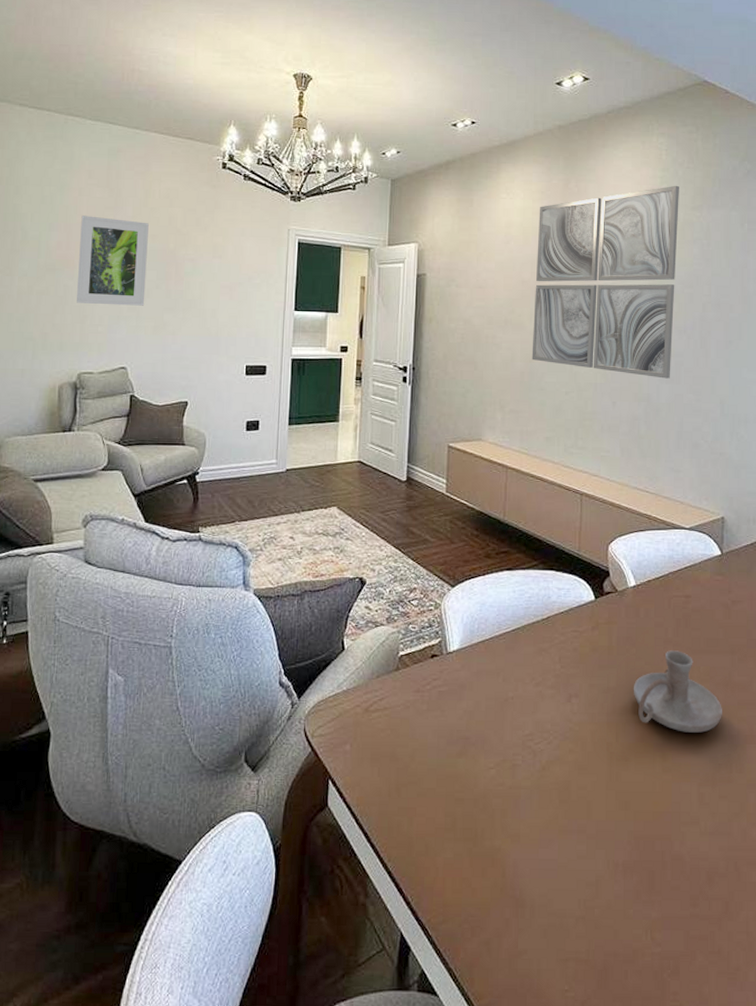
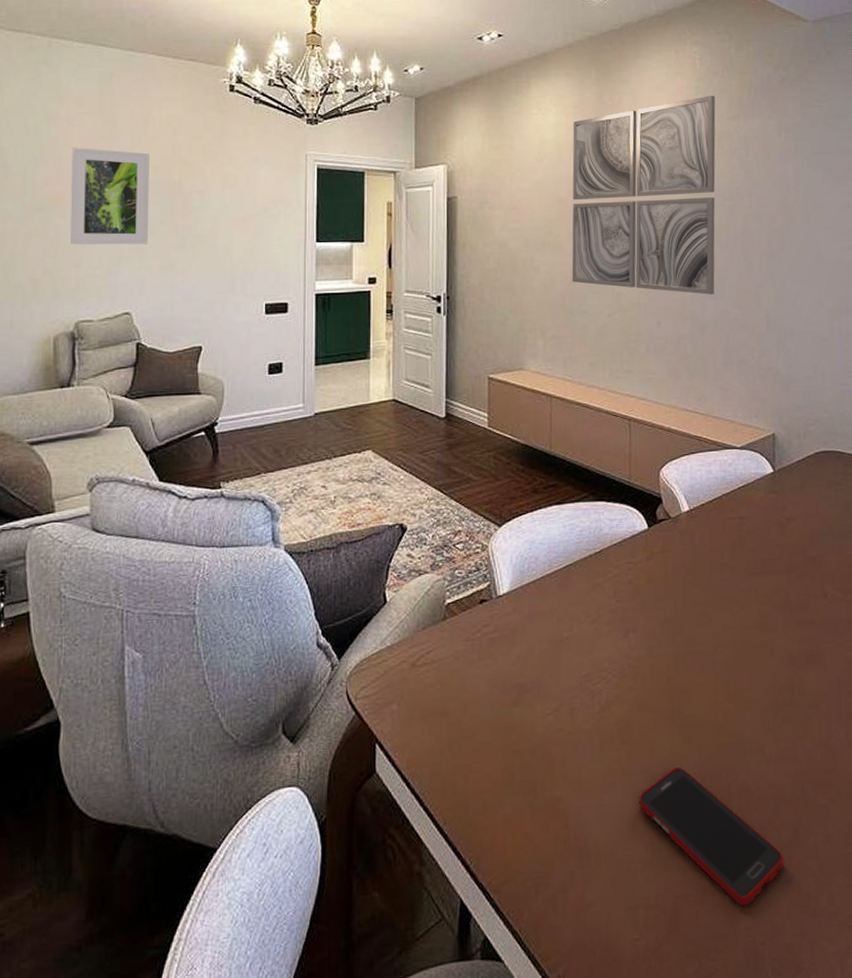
cell phone: none [573,830,714,972] -> present [638,766,784,907]
candle holder: present [633,650,722,733] -> none [691,574,782,658]

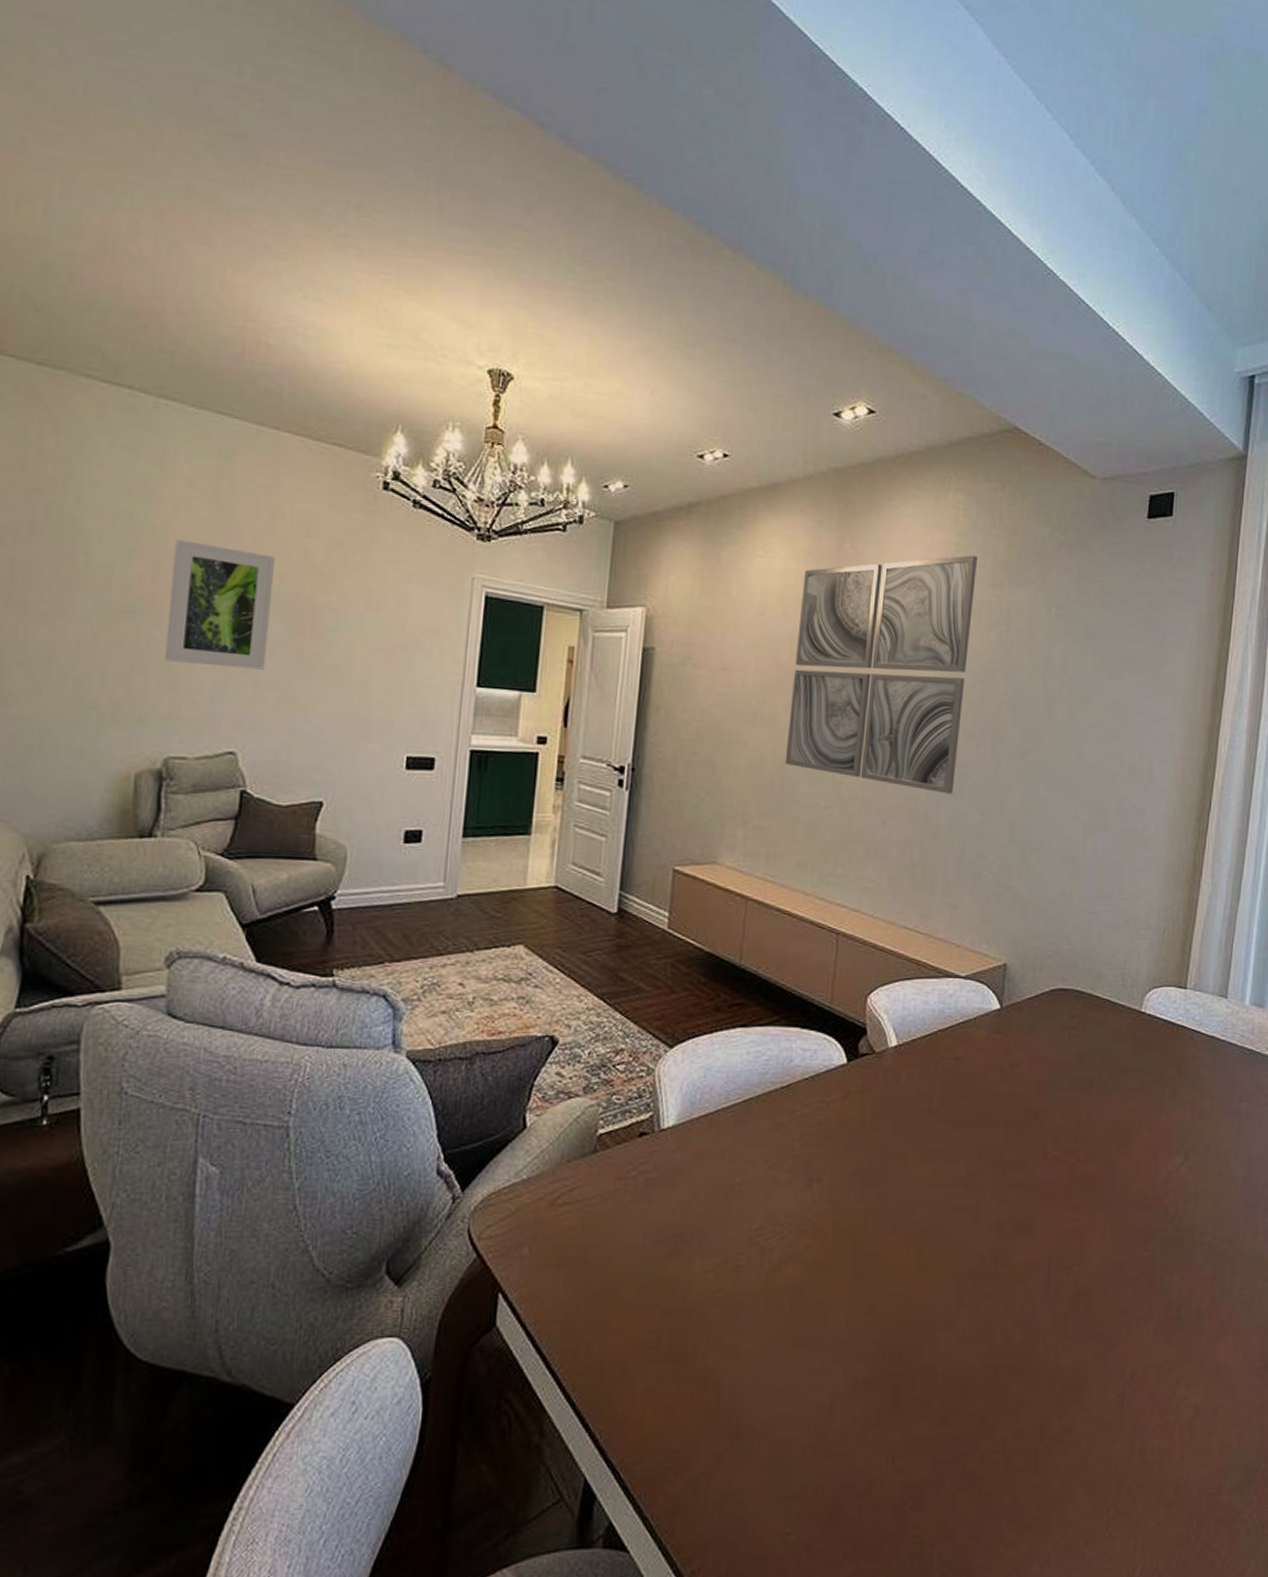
cell phone: present [638,766,784,907] -> none [804,1340,967,1503]

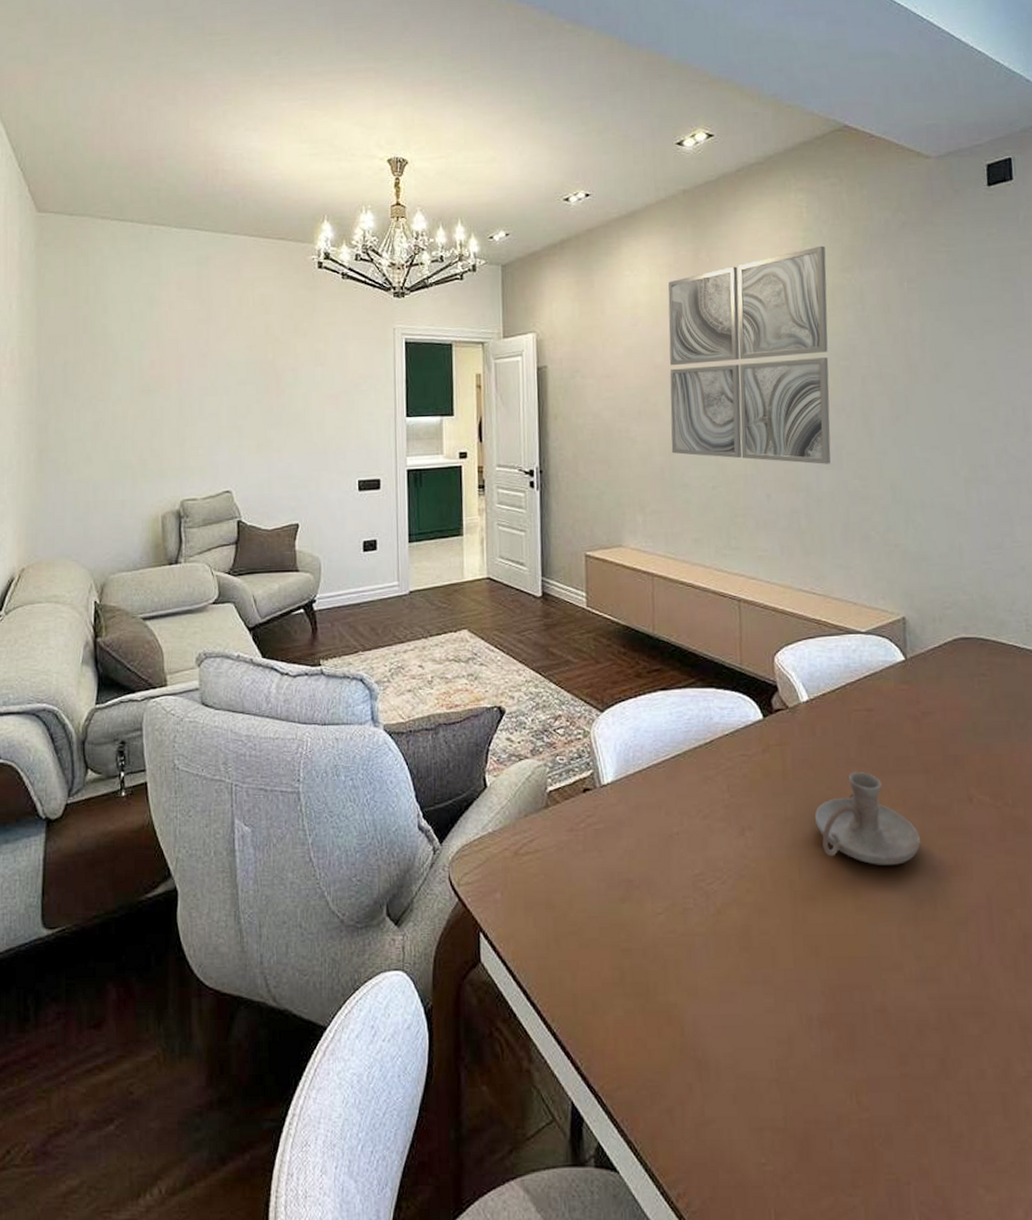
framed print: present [165,540,275,670] -> none [173,330,246,425]
candle holder: none [887,1123,991,1221] -> present [814,772,920,865]

